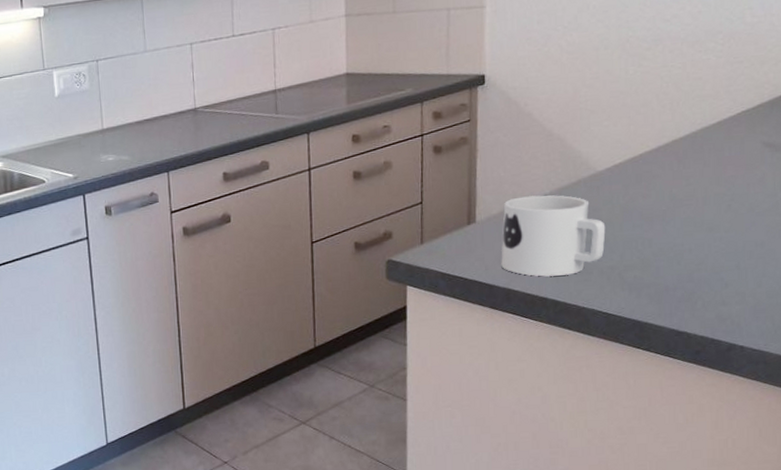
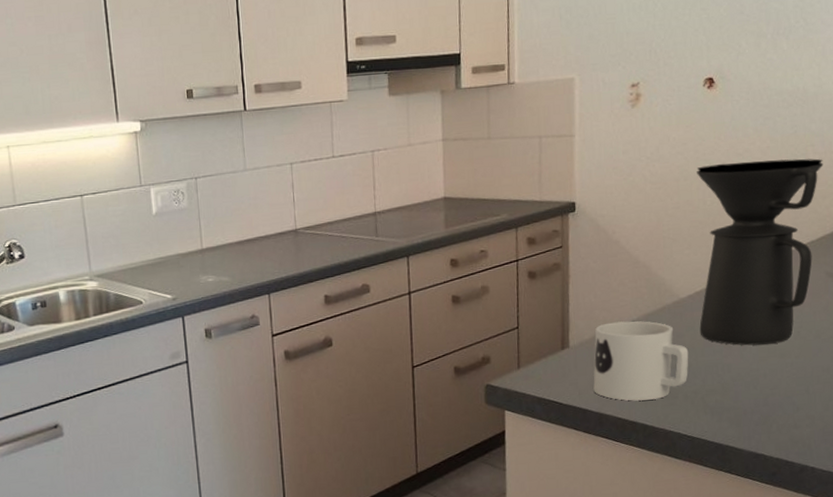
coffee maker: none [618,22,763,220] -> present [697,158,824,346]

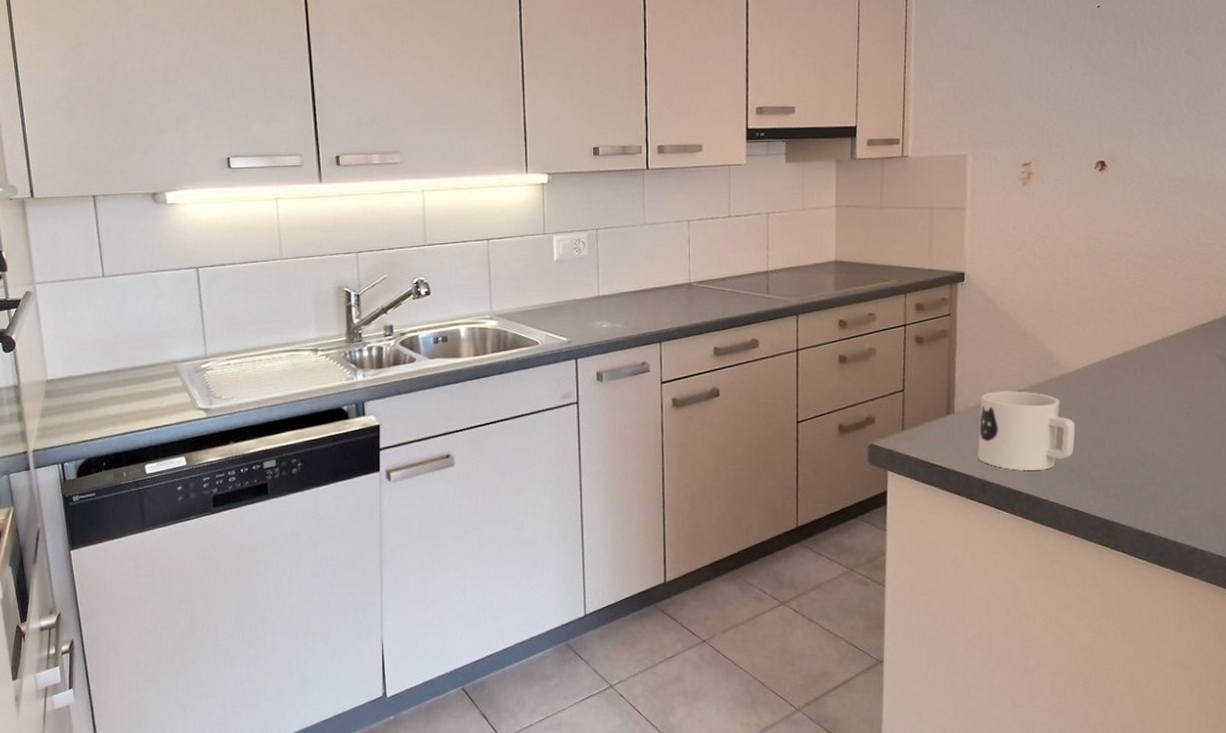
coffee maker: present [697,158,824,346] -> none [1087,242,1215,423]

